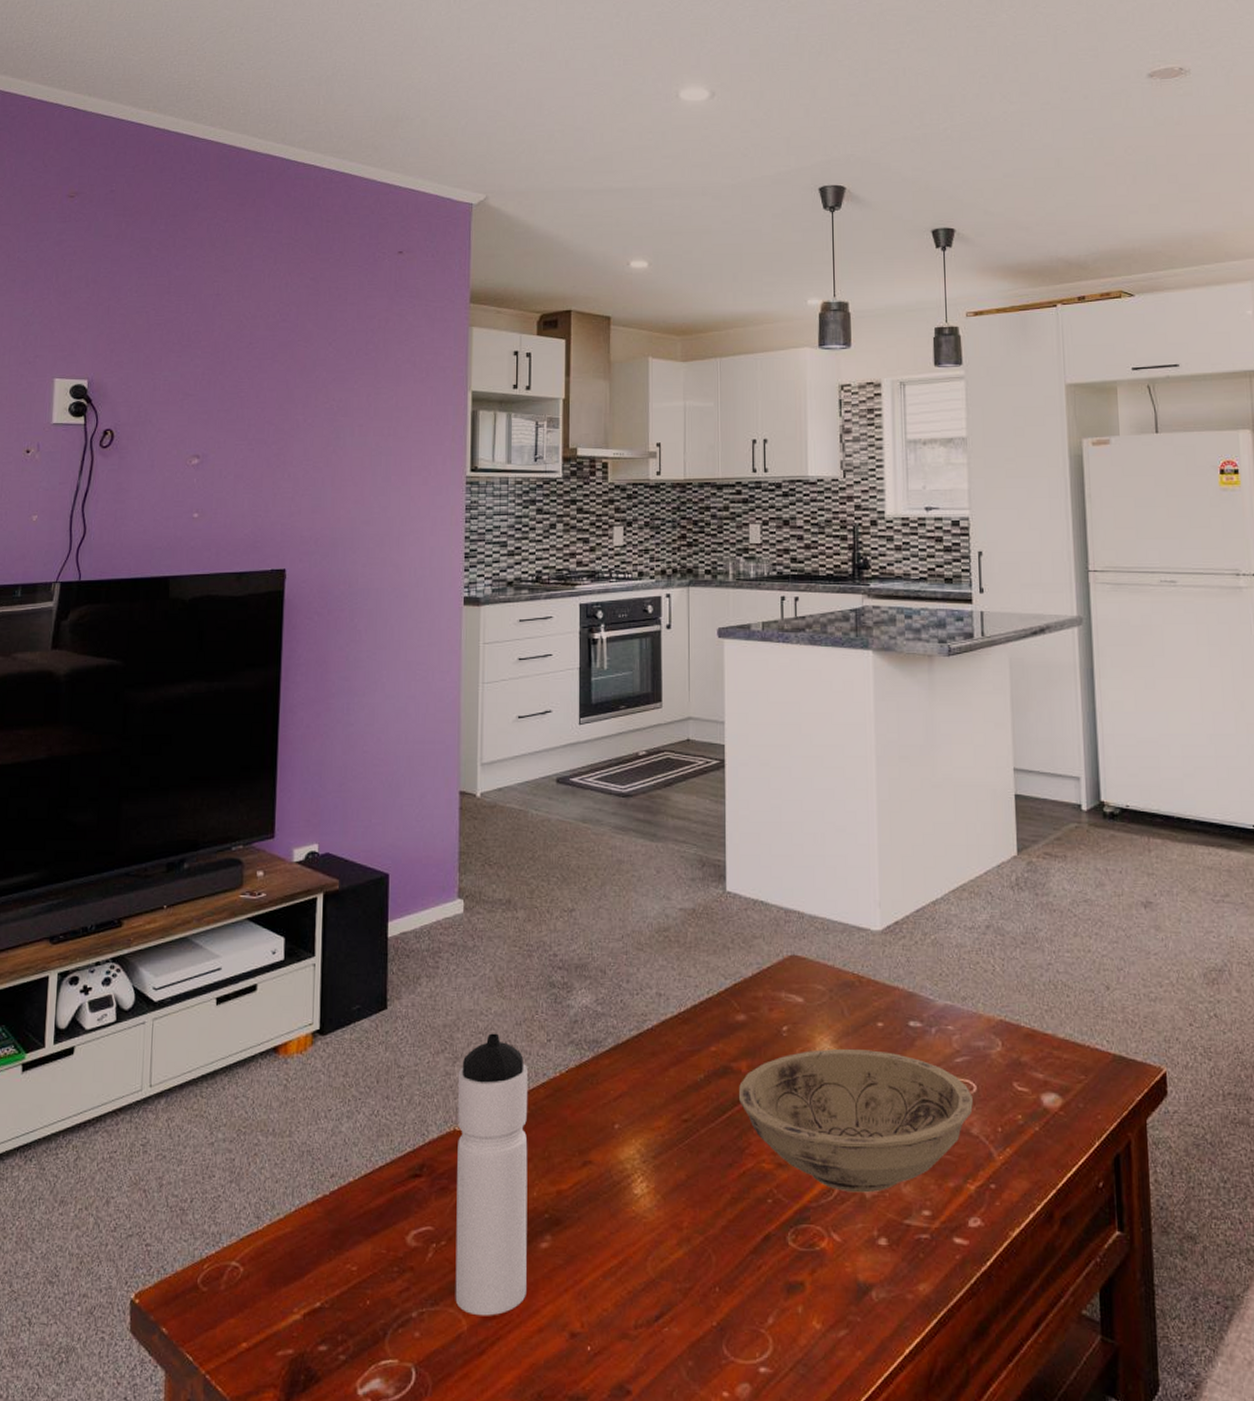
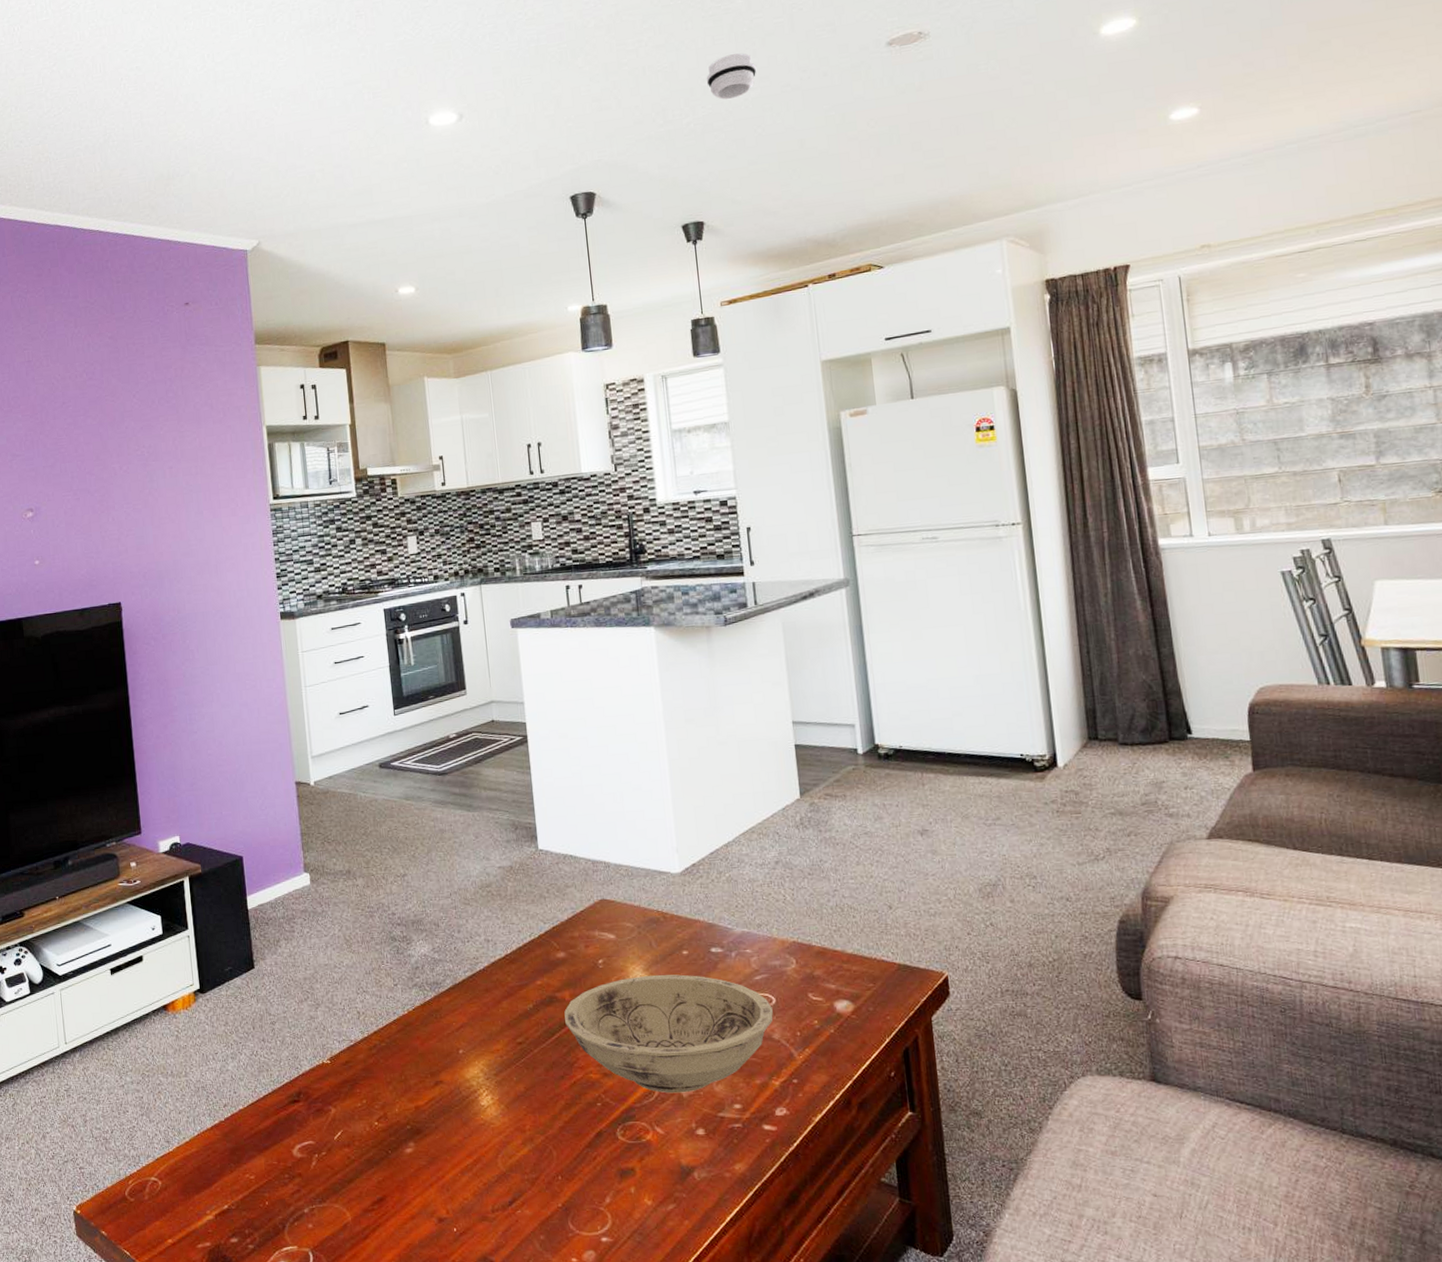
water bottle: present [455,1033,528,1316] -> none [320,982,398,1209]
smoke detector: none [966,66,1018,110] -> present [706,53,757,100]

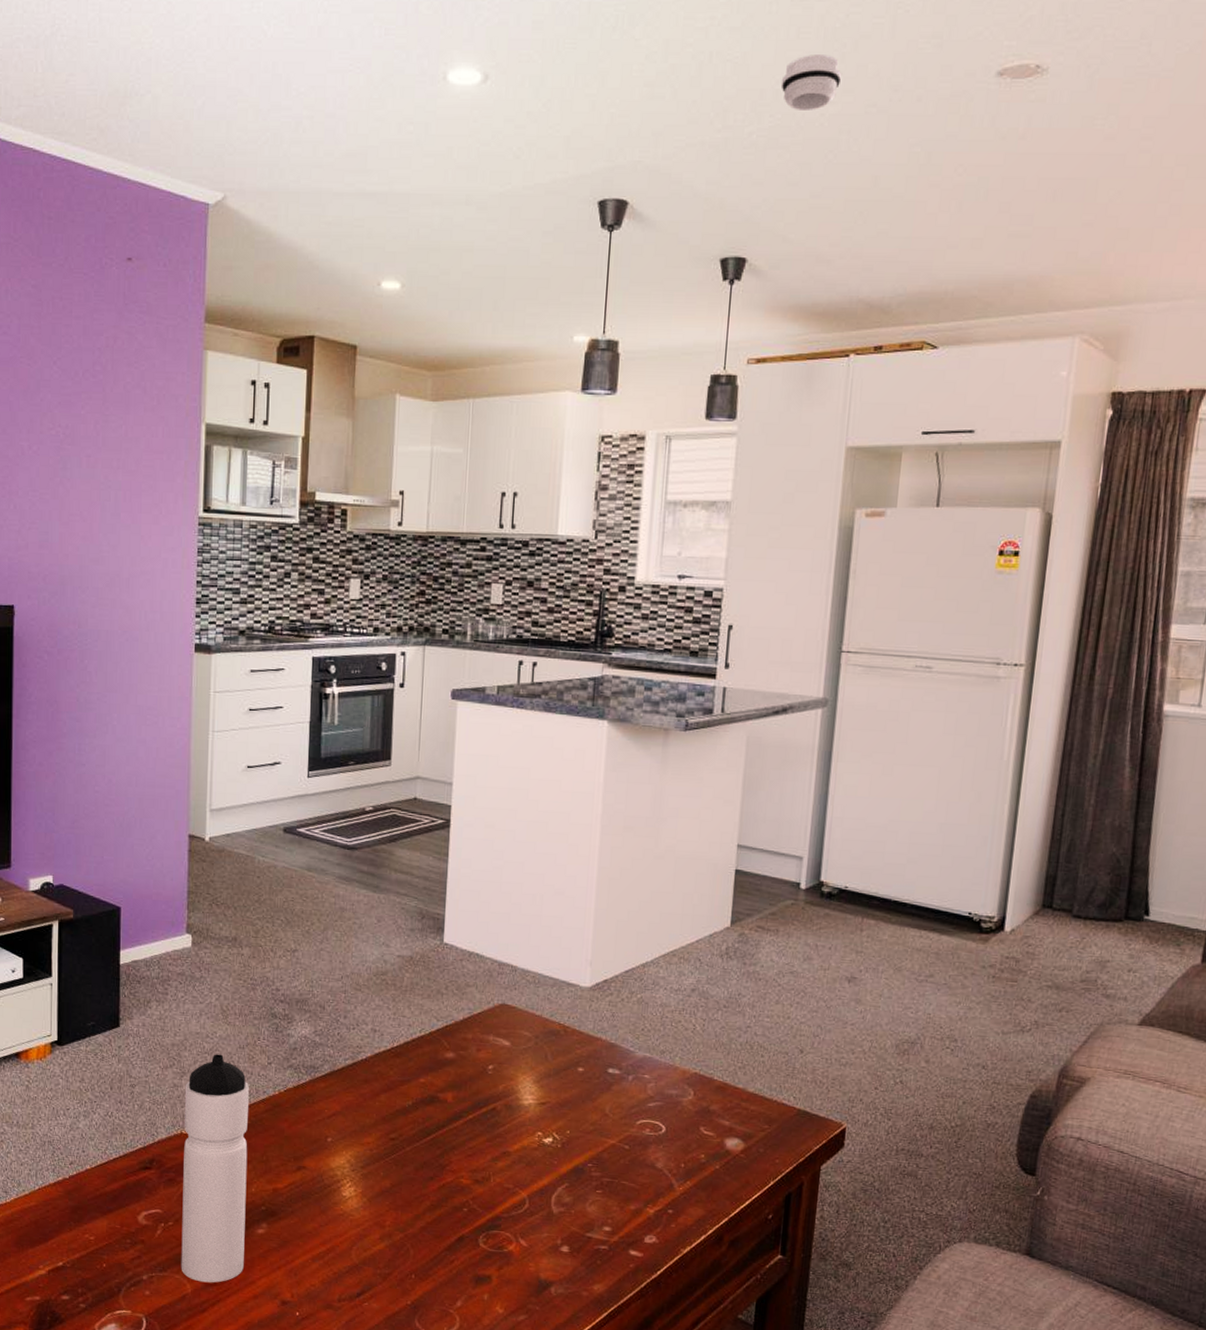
water bottle: none [320,982,398,1209] -> present [181,1054,249,1283]
bowl: present [564,974,773,1094] -> none [443,1087,661,1209]

